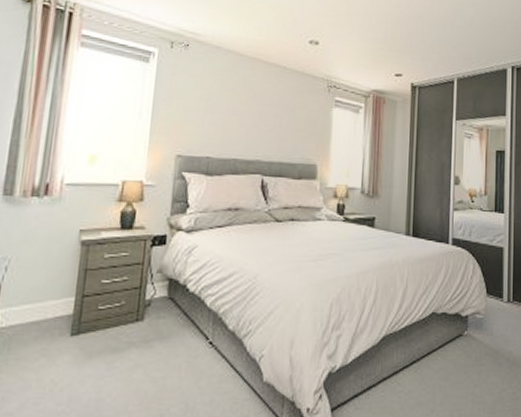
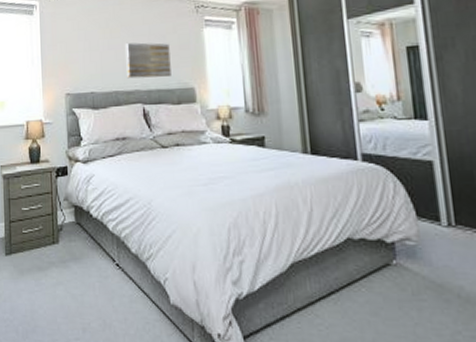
wall art: none [249,111,298,150] -> present [125,42,171,79]

